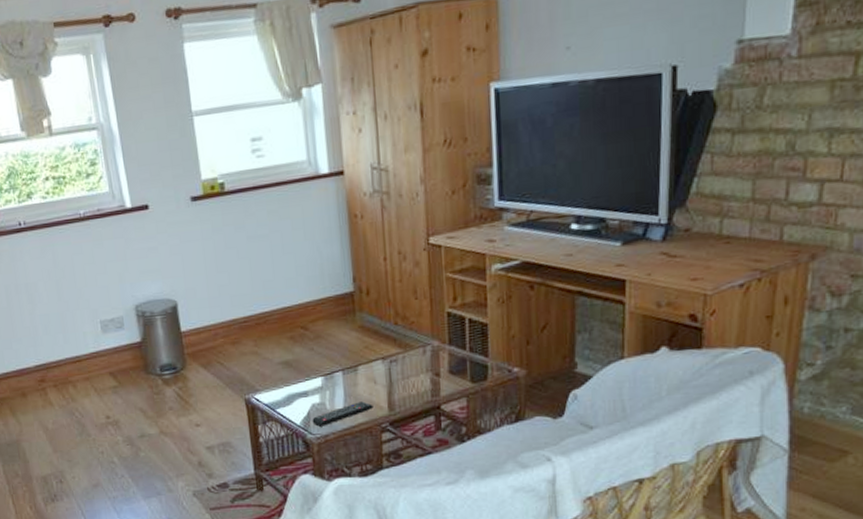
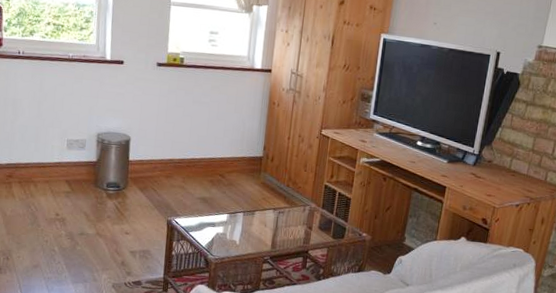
remote control: present [312,401,373,427] -> none [214,237,261,251]

